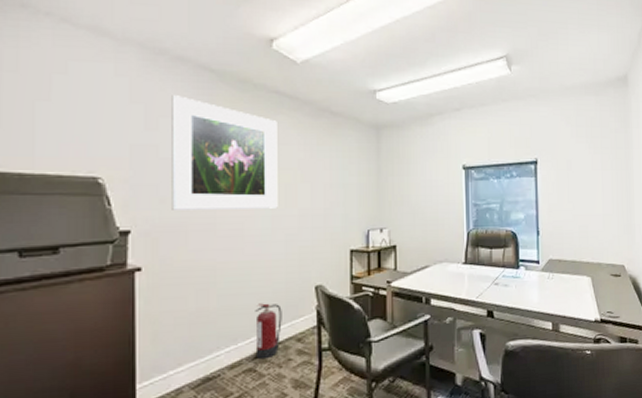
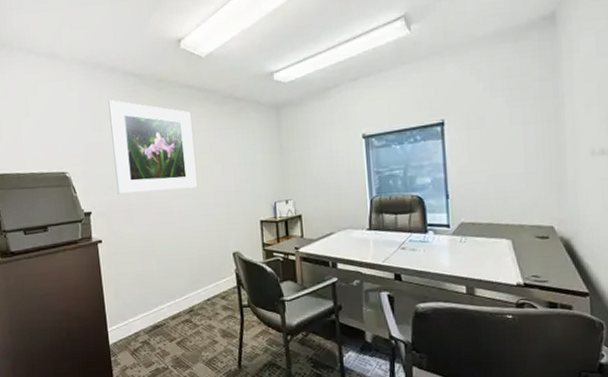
fire extinguisher: present [255,303,282,360] -> none [187,267,209,313]

